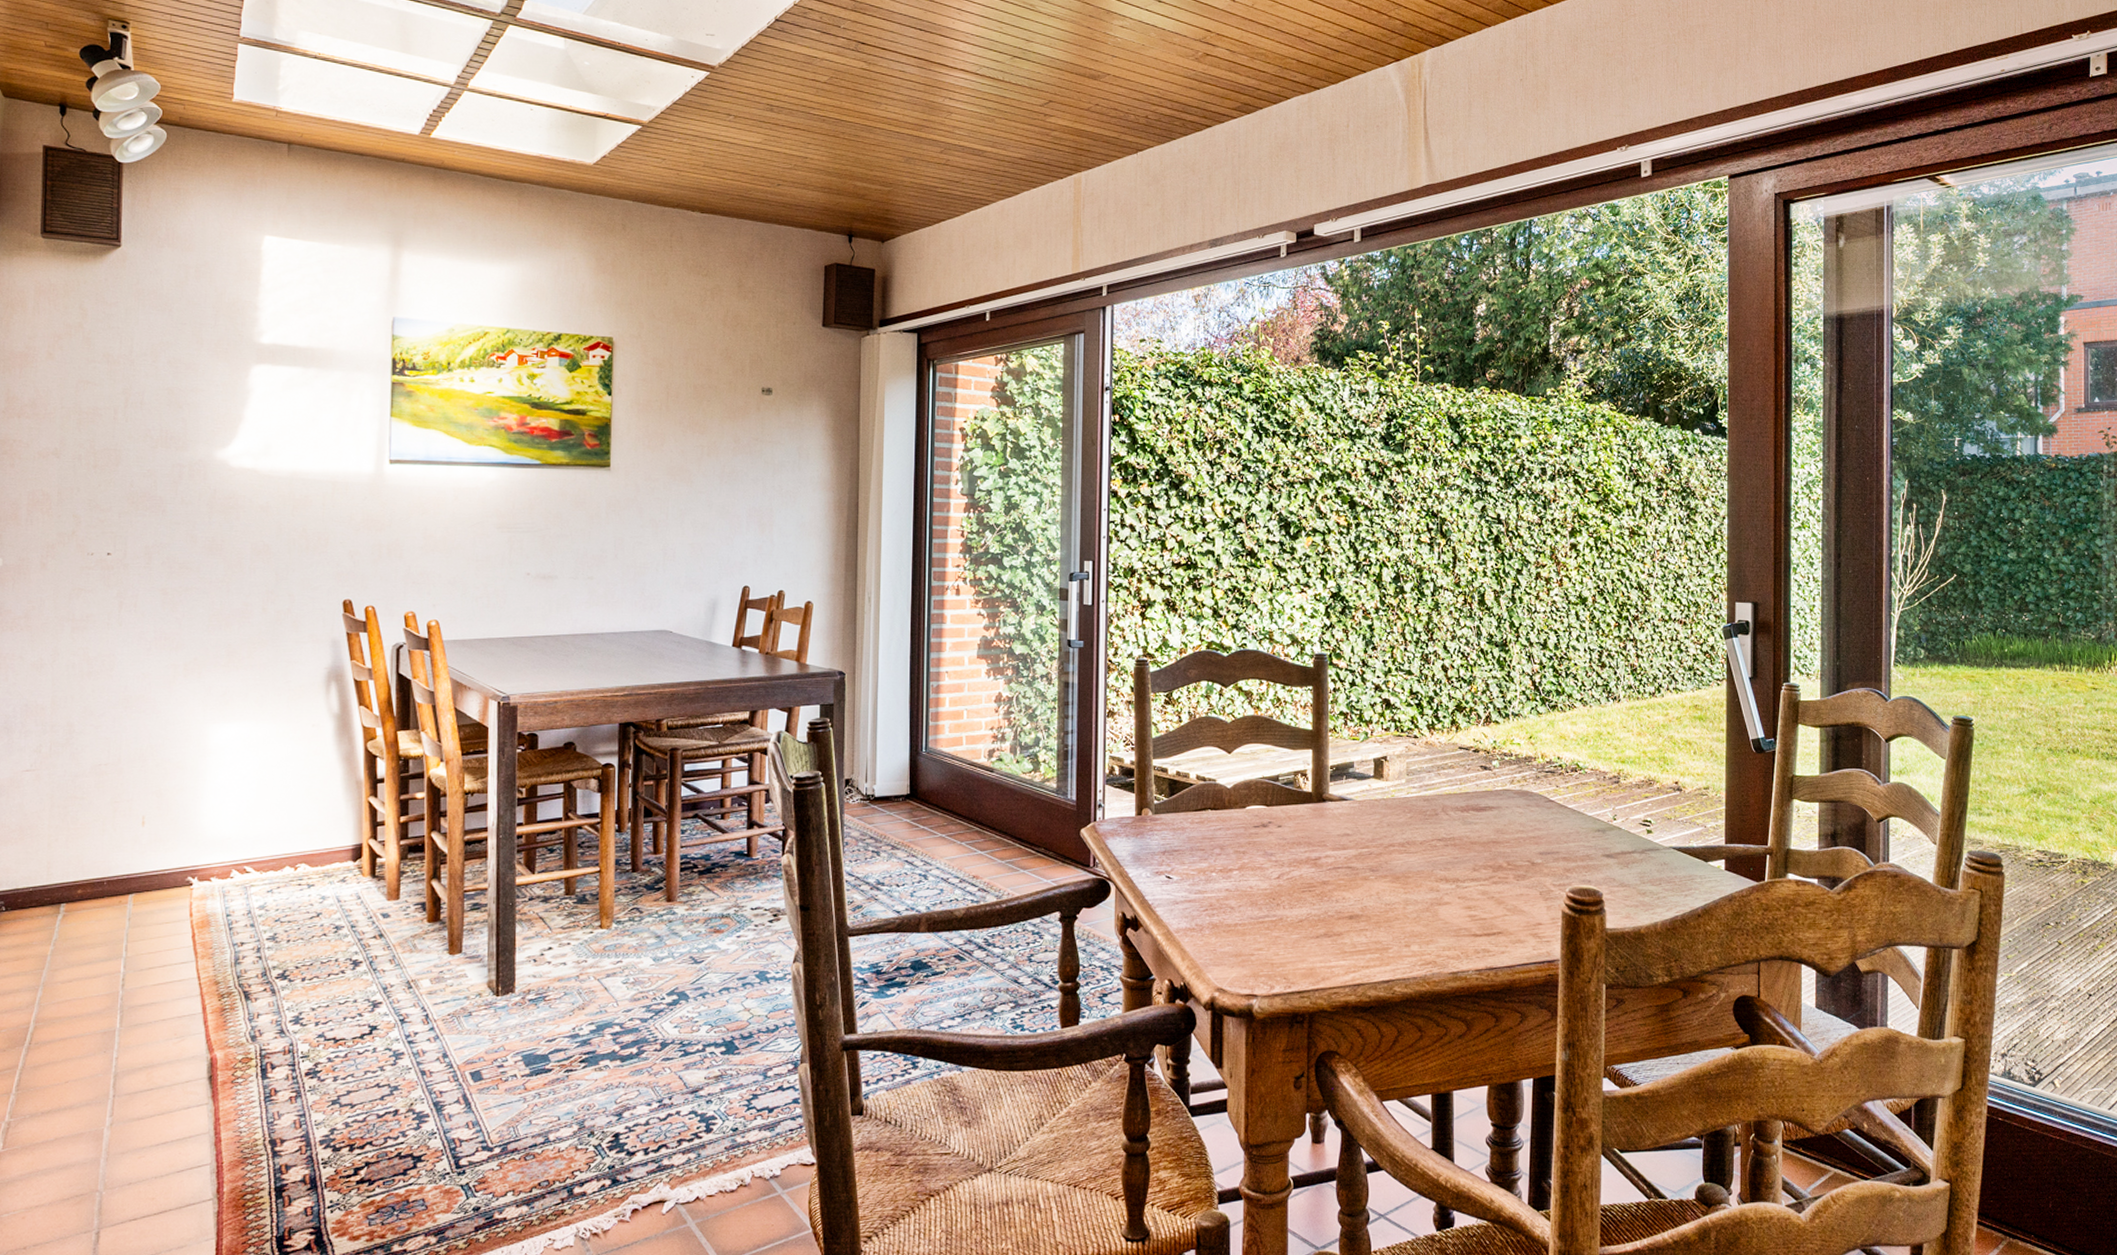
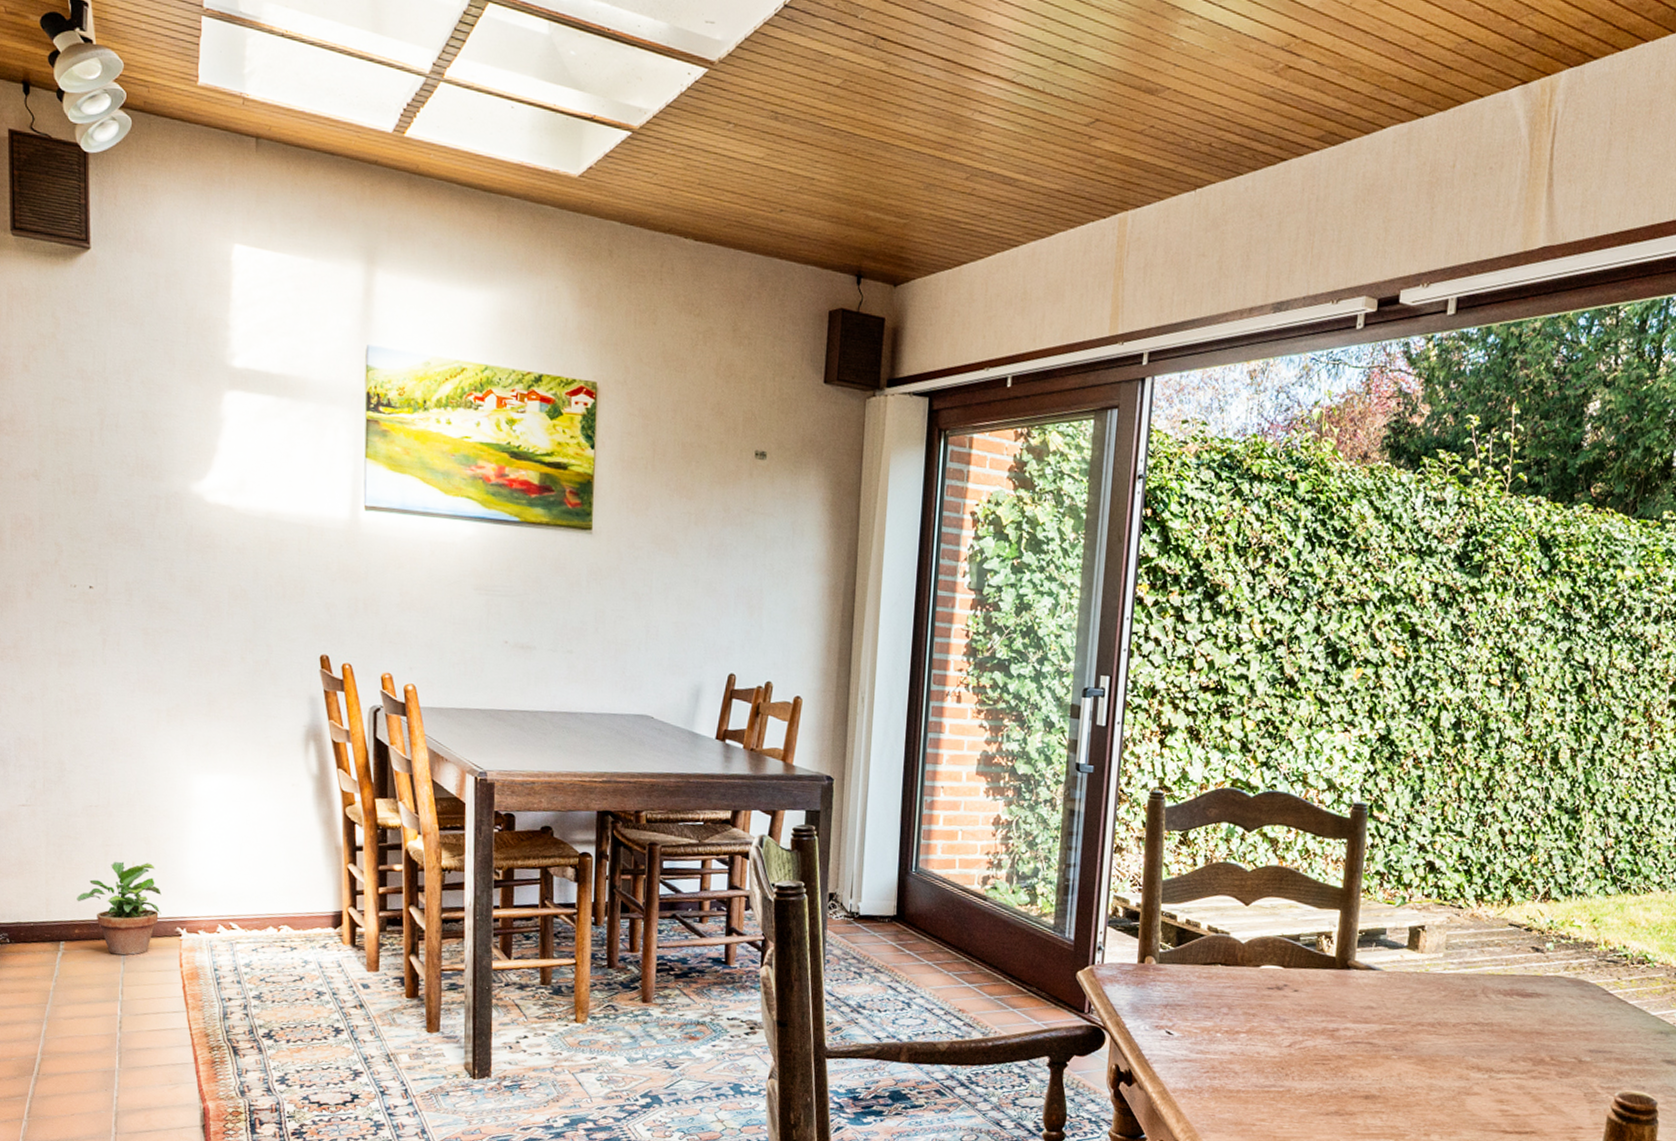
potted plant: none [81,815,172,911] -> present [77,861,161,956]

